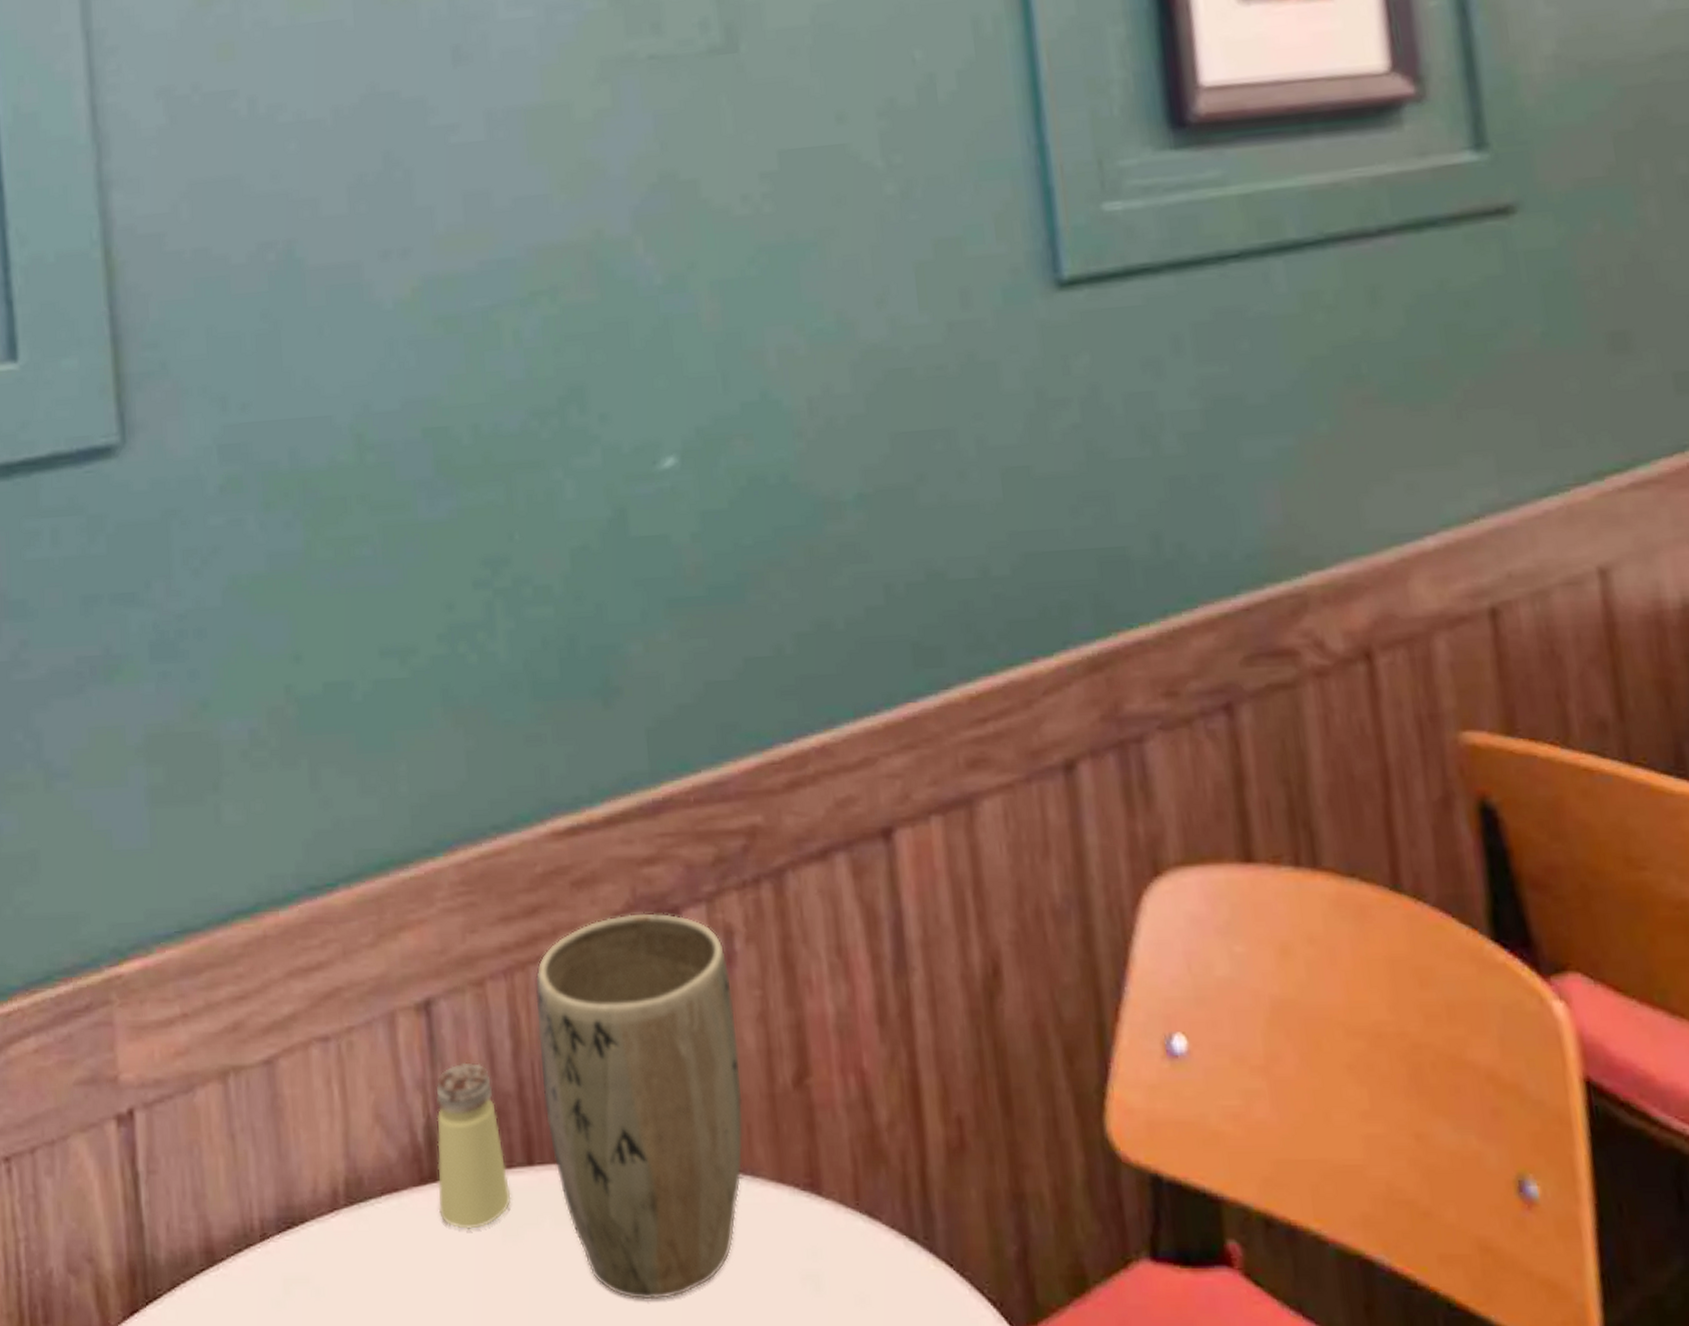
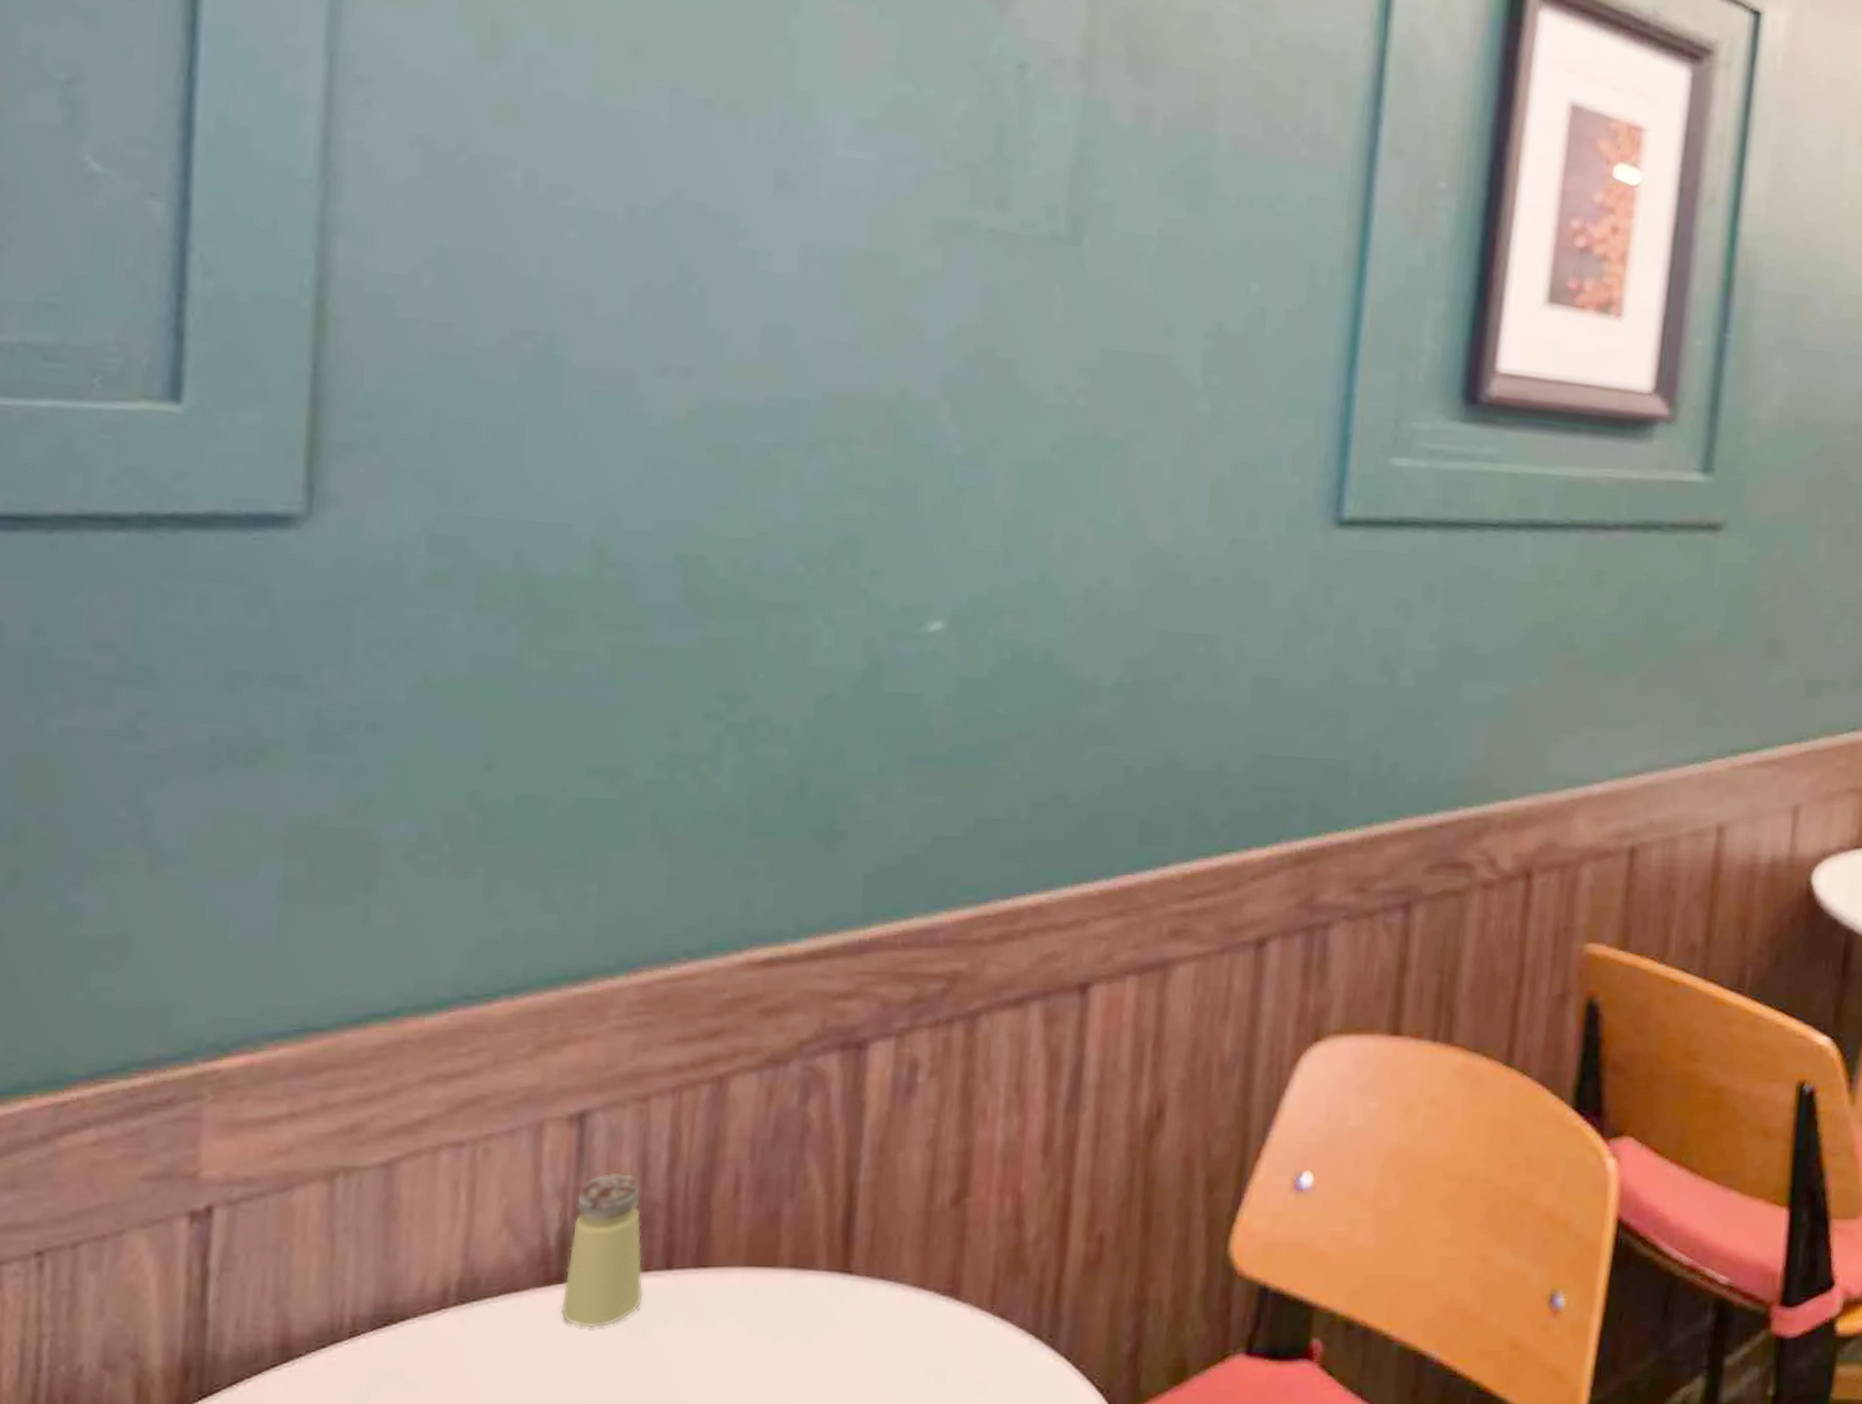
plant pot: present [535,913,744,1300] -> none [693,1043,908,1391]

